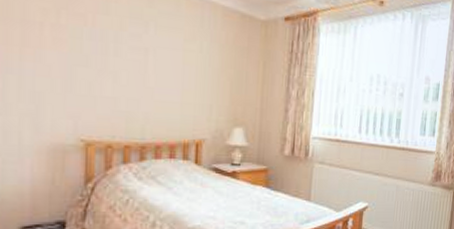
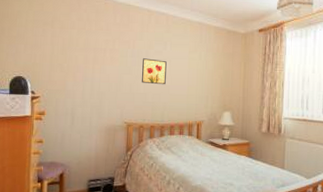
wall art: none [108,43,149,86] -> present [142,58,167,85]

